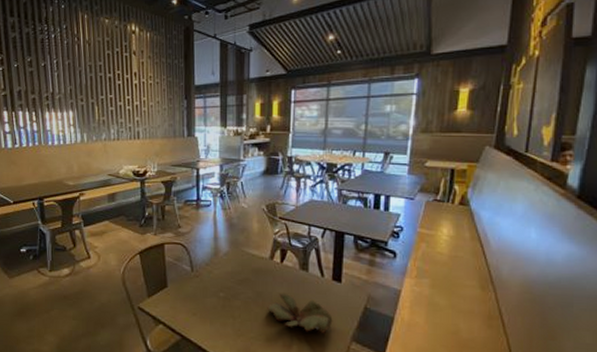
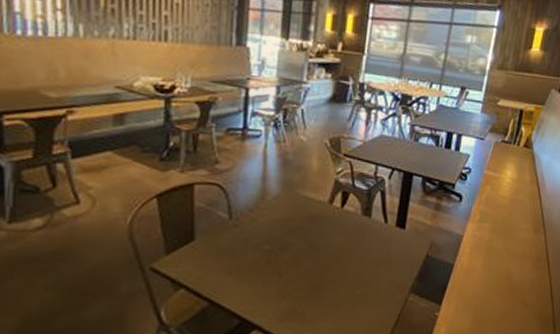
succulent plant: present [267,292,333,333] -> none [321,242,393,286]

